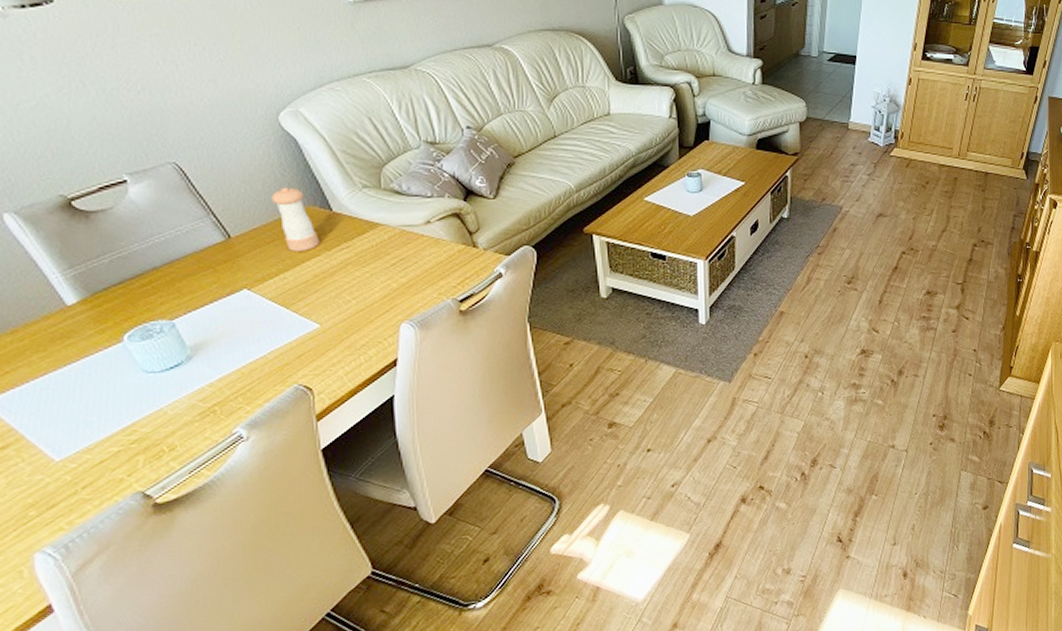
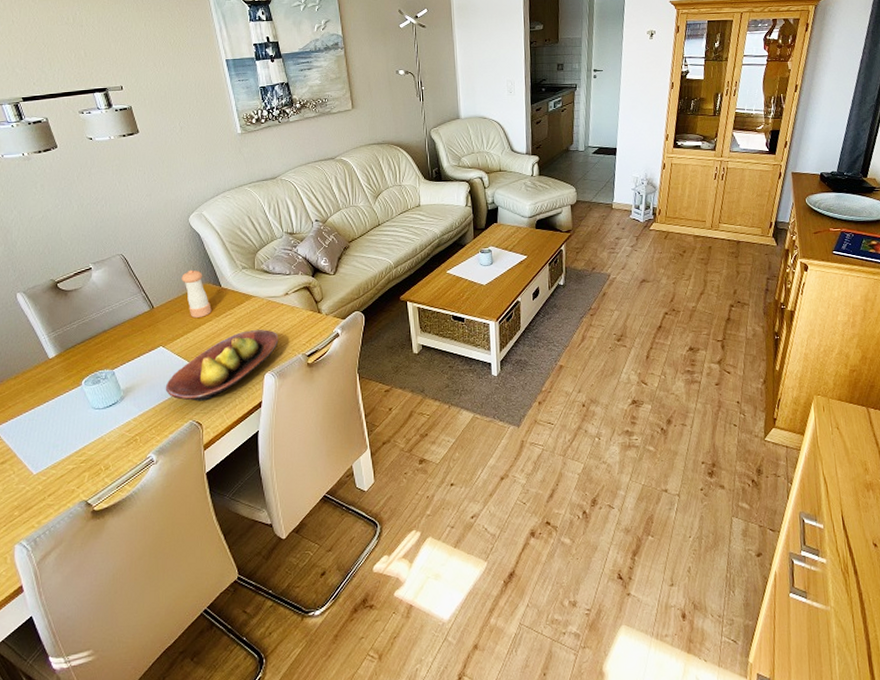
fruit bowl: none [254,266,419,360] -> present [165,329,279,401]

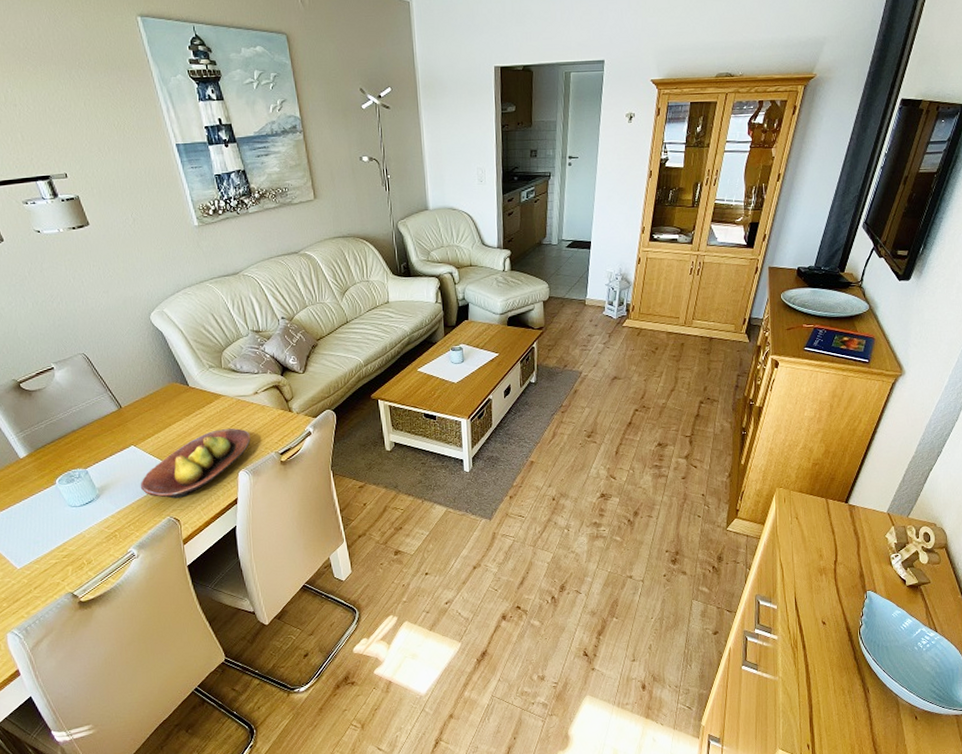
pepper shaker: present [181,269,212,318] -> none [147,369,181,417]

